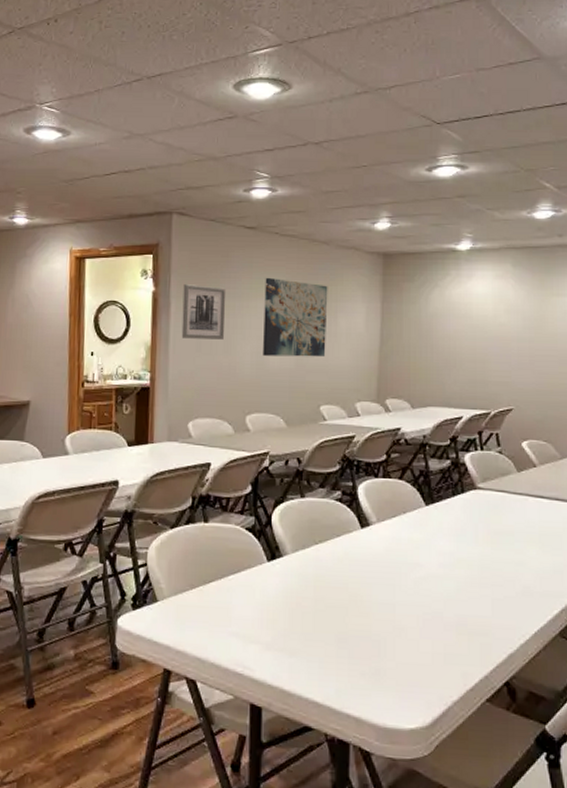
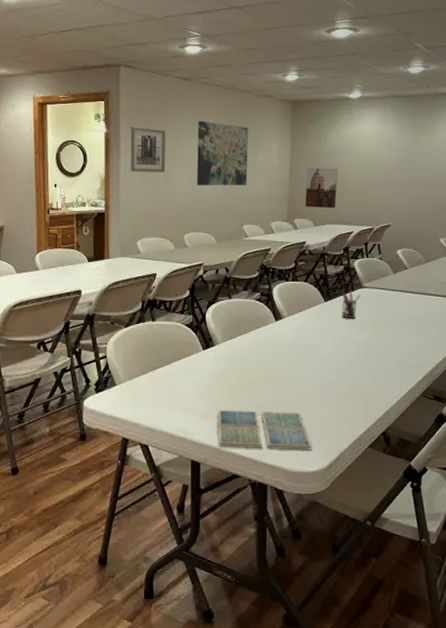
drink coaster: none [284,639,411,701] -> present [217,409,313,451]
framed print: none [399,335,443,387] -> present [305,168,339,209]
pen holder: none [449,492,474,528] -> present [342,290,361,318]

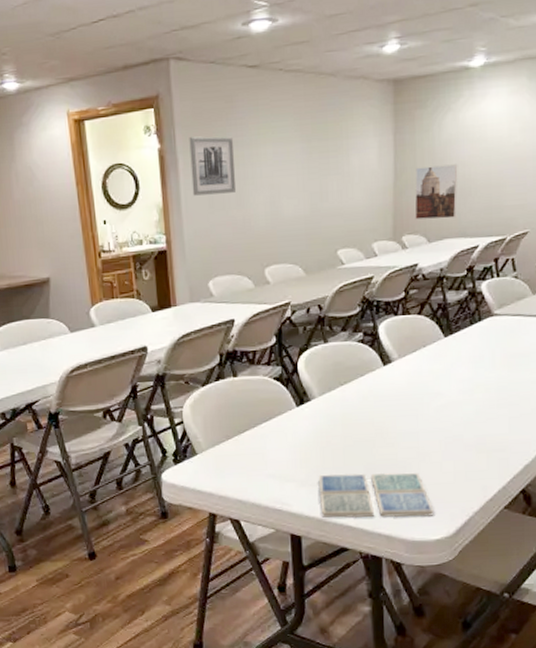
wall art: present [197,120,249,186] -> none [272,119,340,205]
pen holder: present [342,290,361,318] -> none [466,320,491,356]

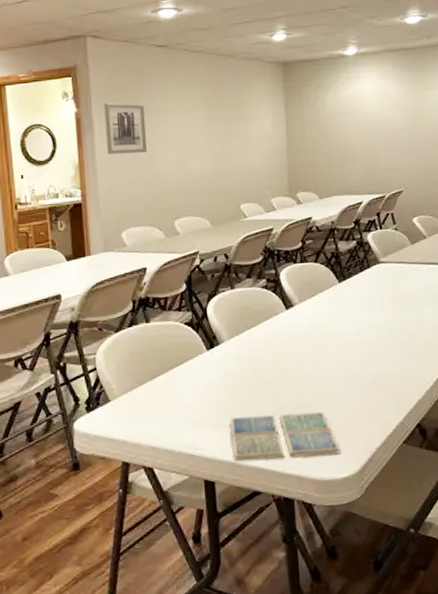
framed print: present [414,164,458,220] -> none [305,133,342,179]

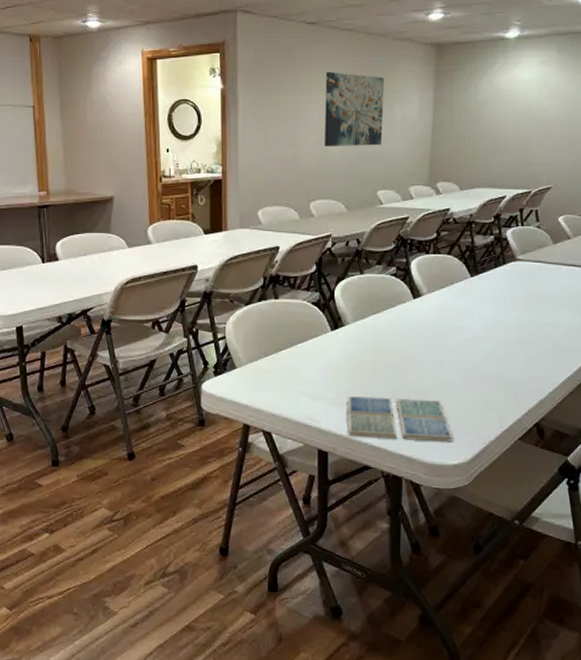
wall art: present [104,103,147,155] -> none [249,81,290,133]
wall art: none [179,91,241,164] -> present [325,71,385,146]

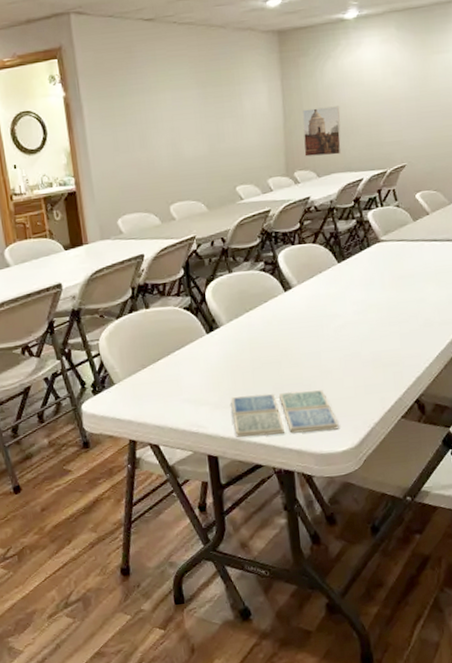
wall art: present [325,71,385,146] -> none [169,68,236,146]
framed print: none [449,122,491,170] -> present [302,106,342,157]

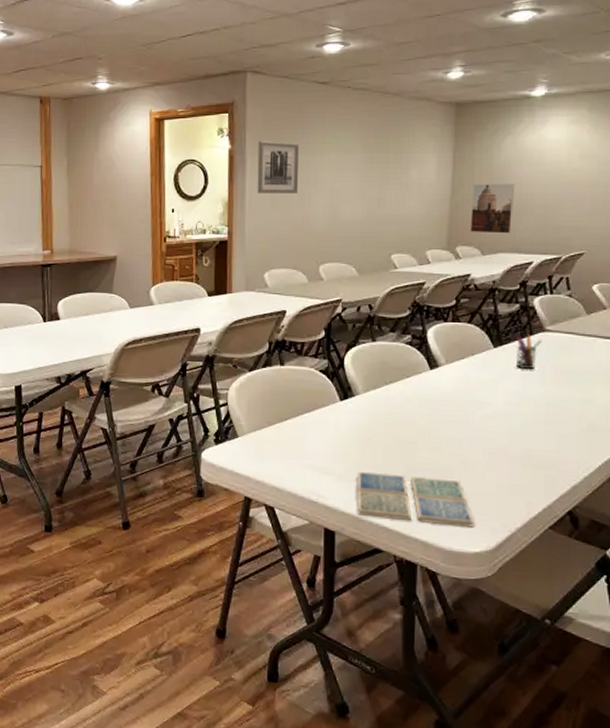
wall art: none [92,84,139,140] -> present [257,141,300,194]
pen holder: none [357,246,379,279] -> present [516,334,542,369]

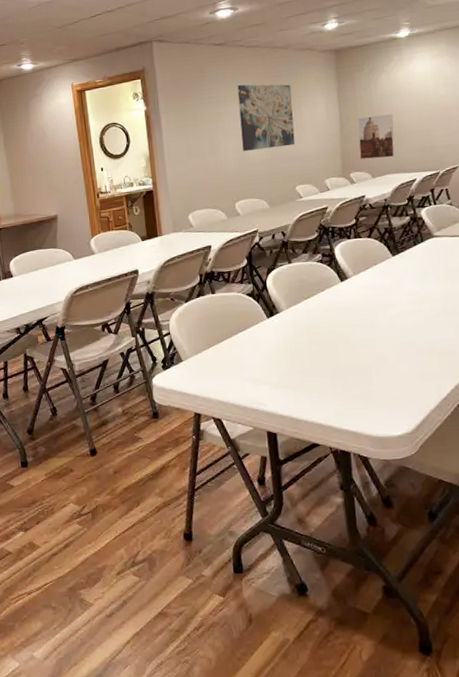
wall art: present [257,141,300,194] -> none [169,99,209,146]
wall art: none [336,131,400,208] -> present [237,84,296,151]
drink coaster: present [356,471,476,527] -> none [290,375,396,417]
pen holder: present [516,334,542,369] -> none [411,241,432,272]

